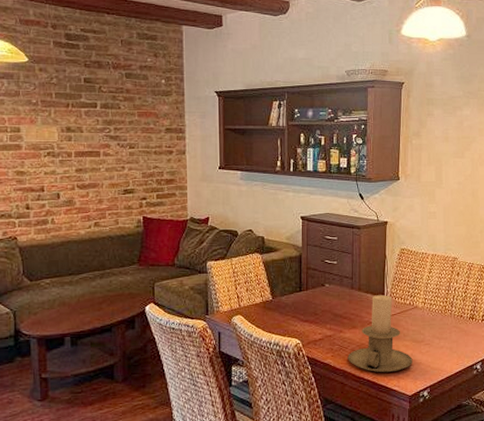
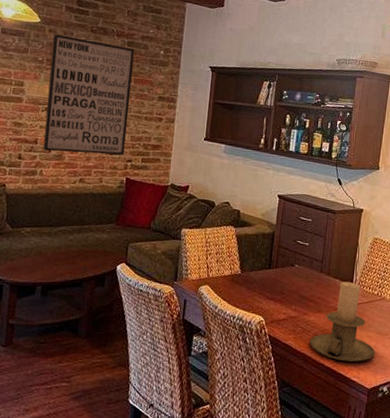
wall art: none [44,73,137,198] -> present [43,34,135,155]

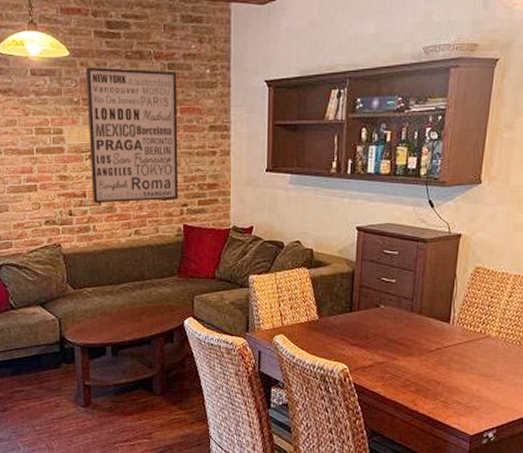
candle holder: present [309,281,375,363] -> none [400,320,479,408]

